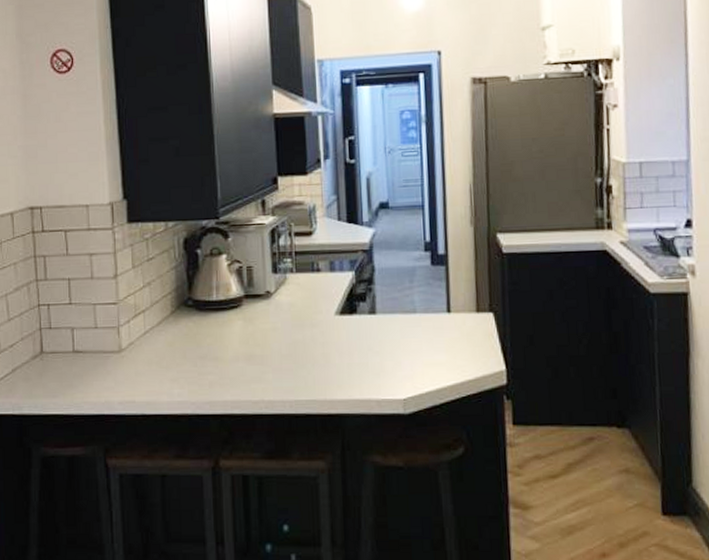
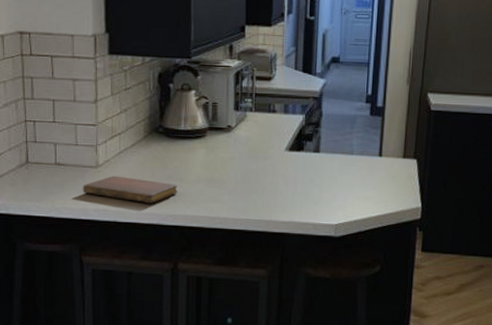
notebook: none [105,360,213,390] -> present [83,175,178,203]

